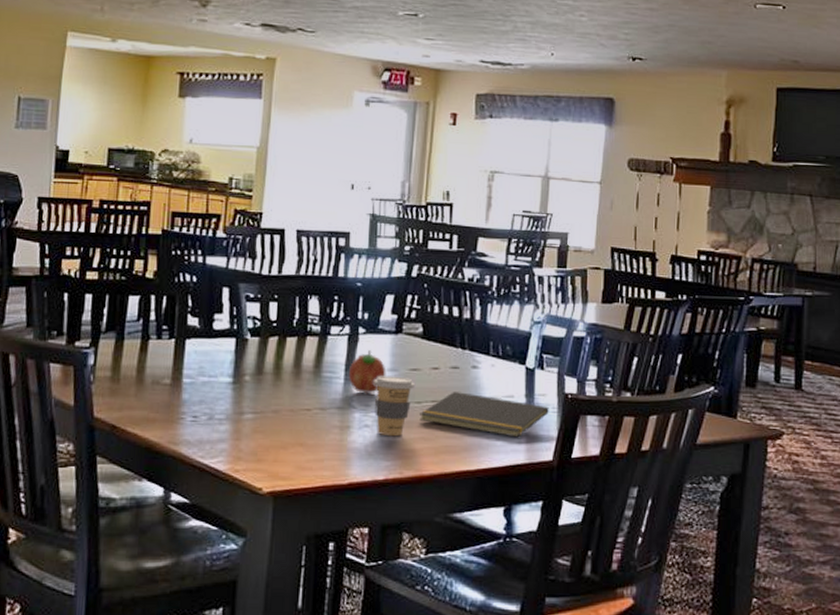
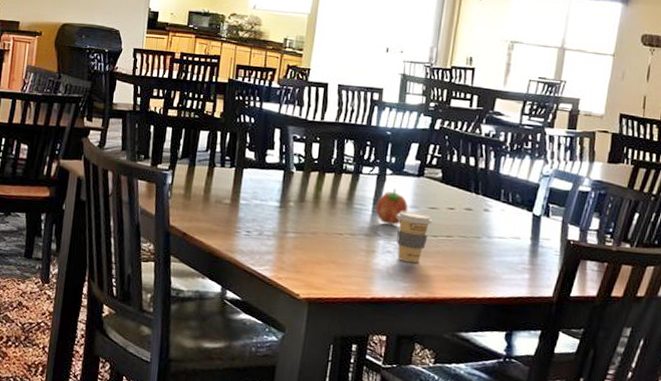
notepad: present [419,392,549,438] -> none [435,230,552,274]

